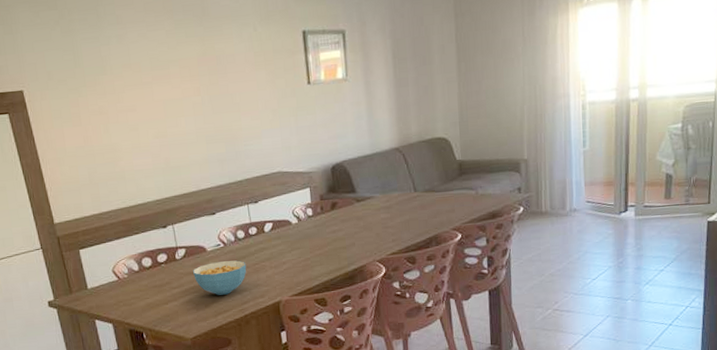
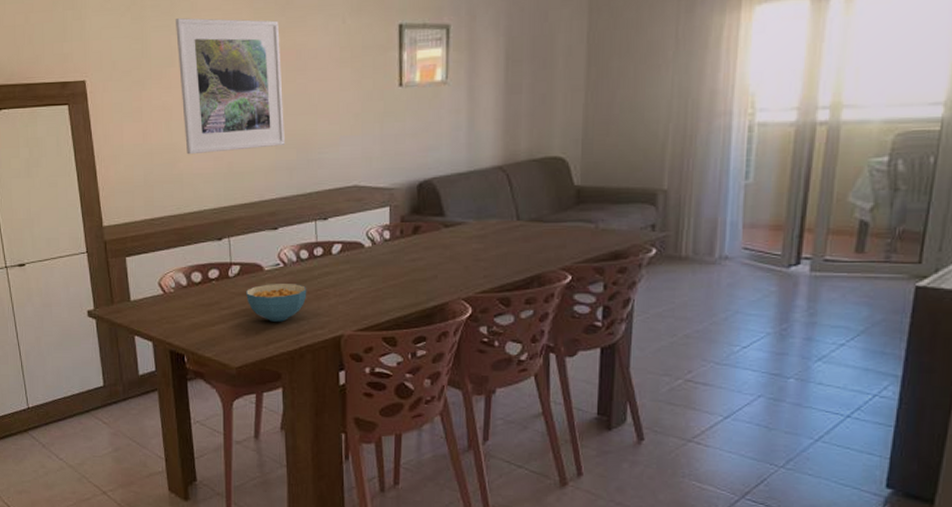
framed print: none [103,30,215,154] -> present [176,18,286,155]

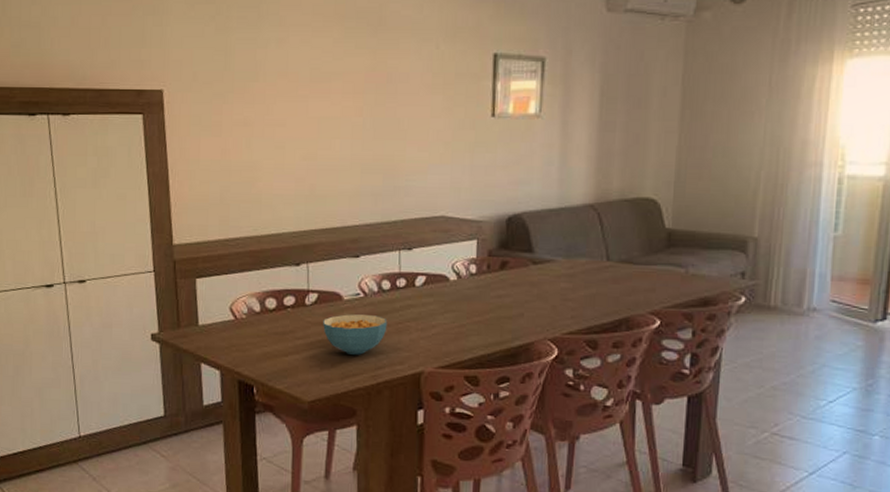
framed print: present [176,18,286,155] -> none [262,32,372,174]

